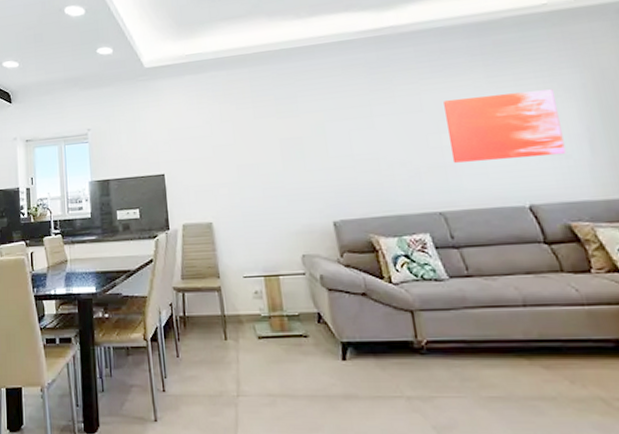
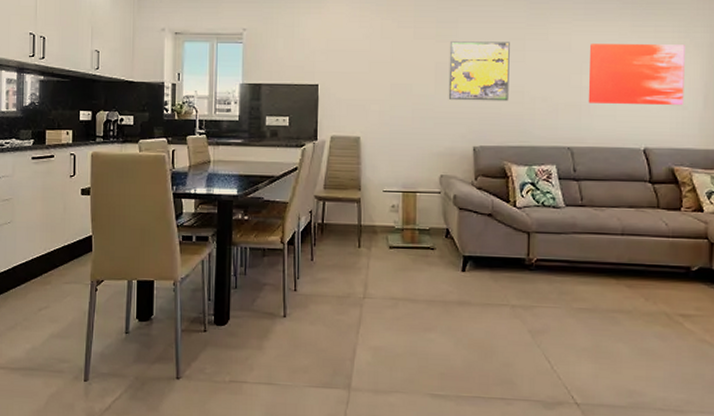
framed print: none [292,110,364,176] -> present [448,41,510,102]

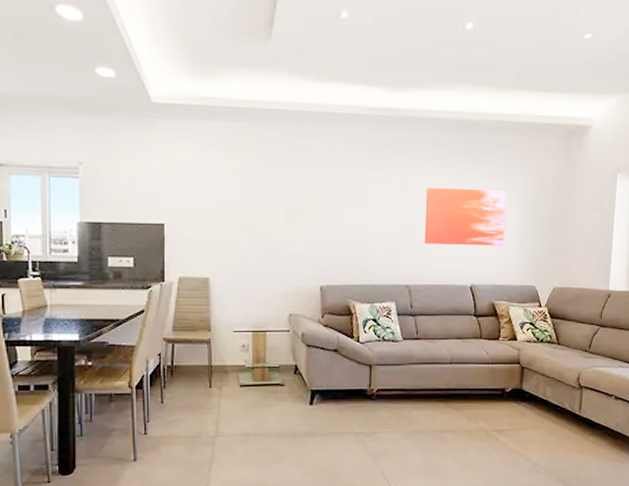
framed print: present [448,41,510,102] -> none [296,182,355,242]

